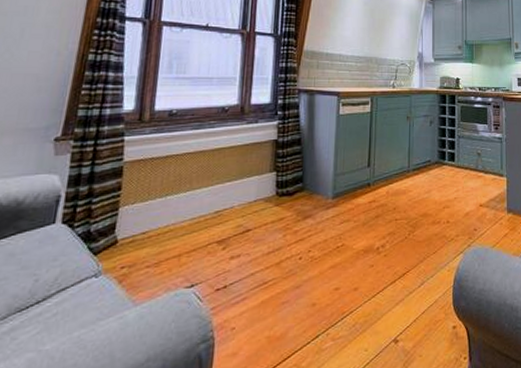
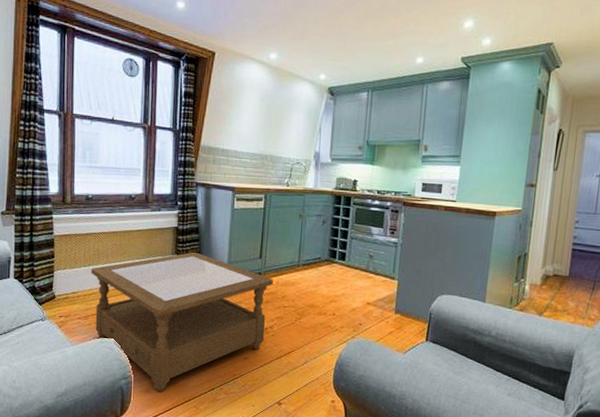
coffee table: none [169,166,383,353] -> present [91,252,273,392]

